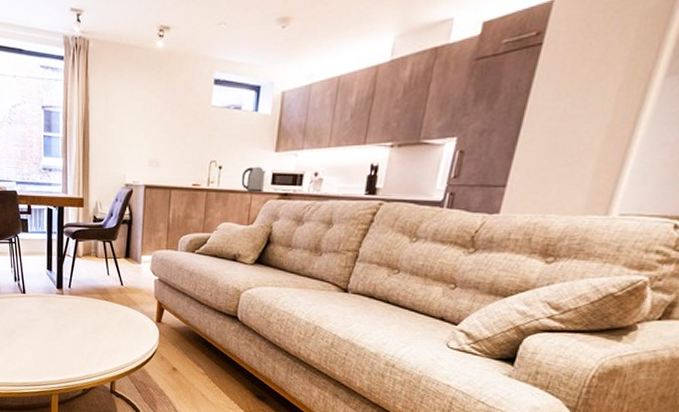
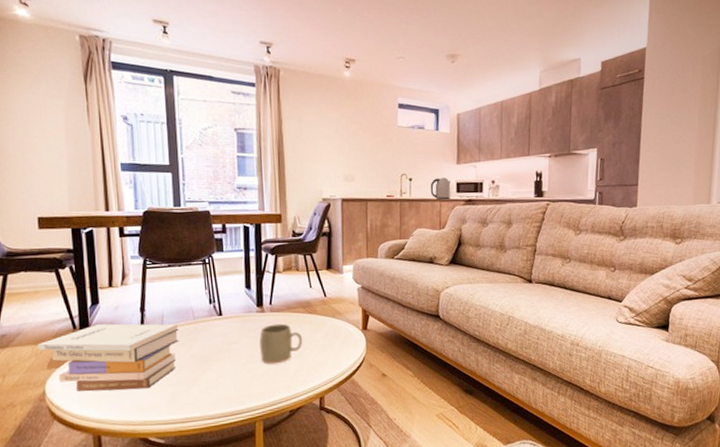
mug: none [58,307,98,345] -> present [259,323,303,364]

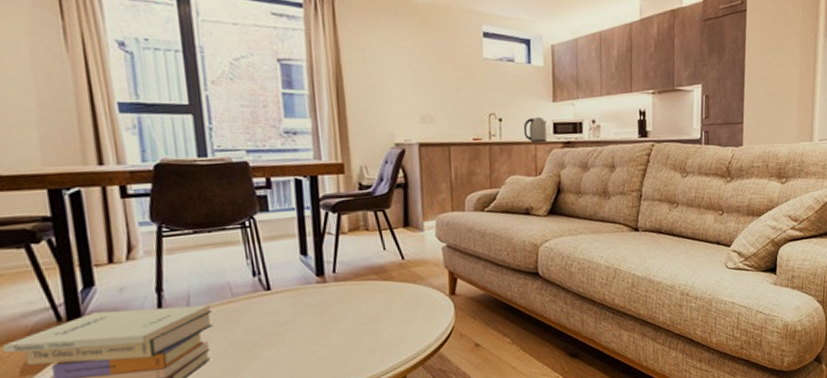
mug: present [259,323,303,364] -> none [321,294,377,344]

